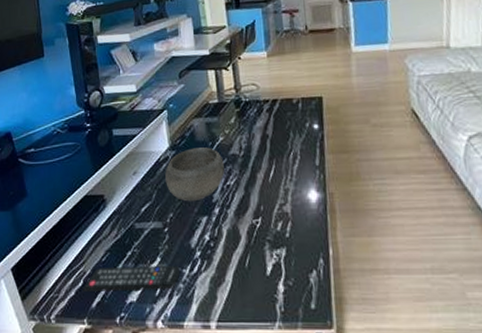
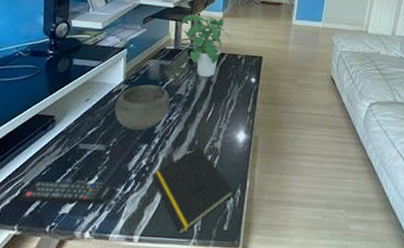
notepad: none [217,213,317,318] -> present [151,147,235,235]
potted plant: none [220,57,281,131] -> present [181,14,231,78]

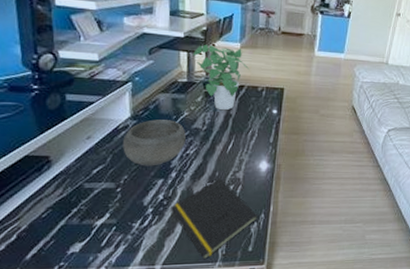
remote control: present [18,181,115,205] -> none [15,220,130,245]

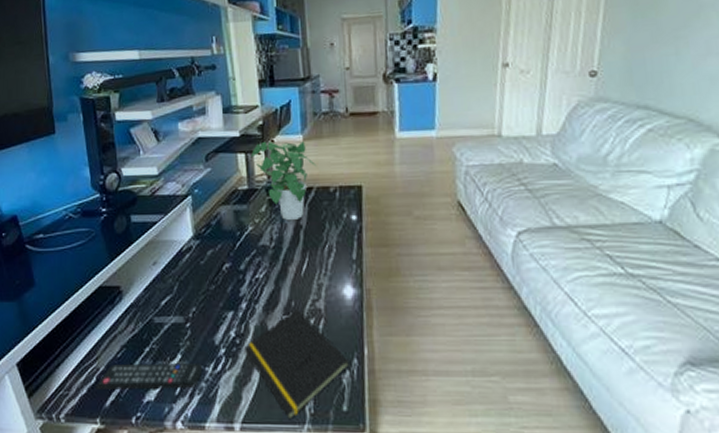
remote control: none [15,220,130,245] -> present [95,362,203,390]
bowl: present [123,119,186,166] -> none [188,237,253,296]

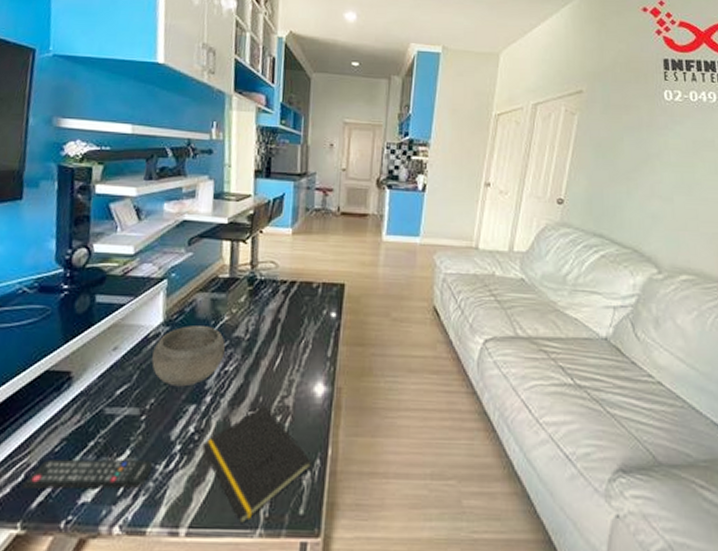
bowl: none [188,237,253,296] -> present [152,326,225,387]
potted plant: present [251,141,317,221] -> none [237,232,303,314]

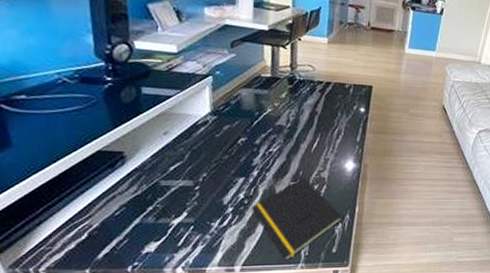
remote control: present [22,459,153,489] -> none [86,219,209,244]
bowl: present [152,326,225,387] -> none [202,115,269,164]

